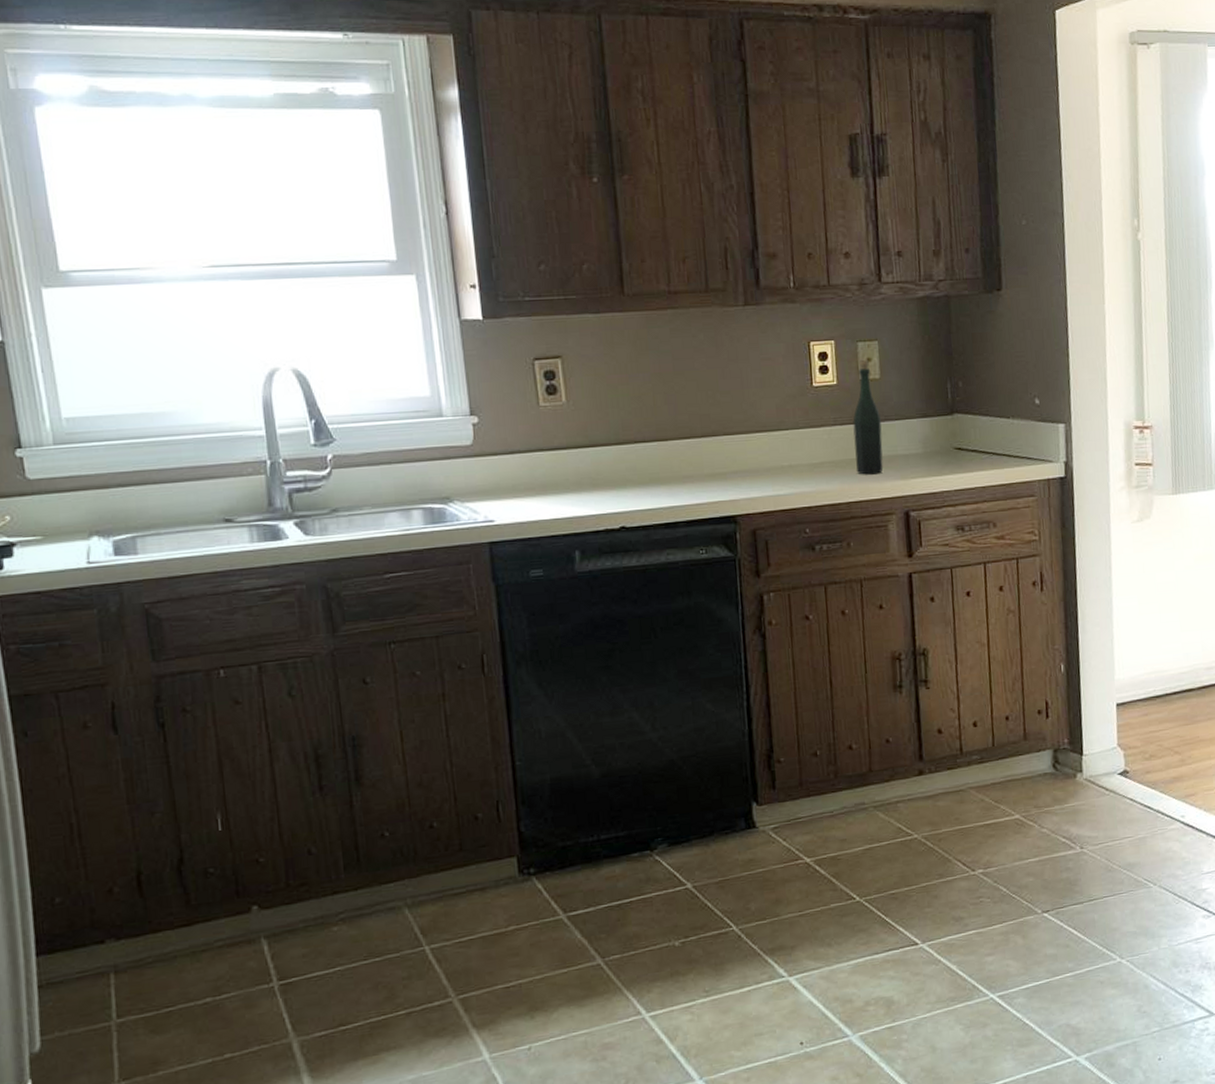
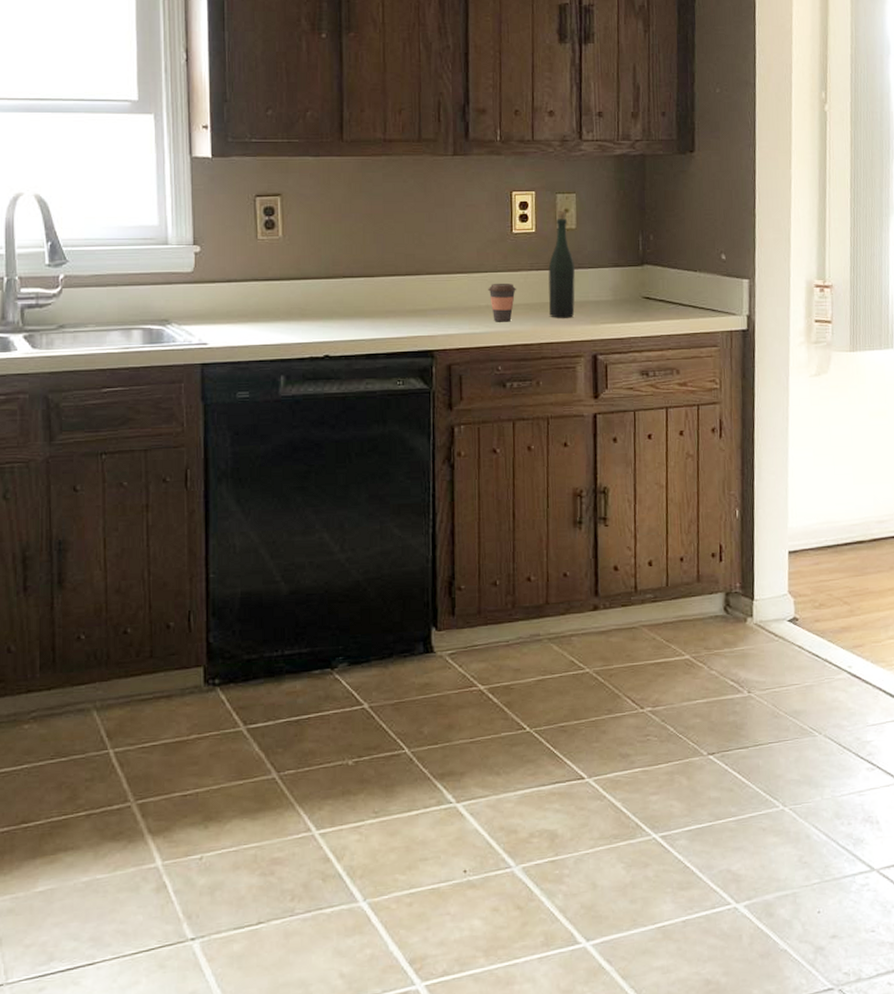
coffee cup: none [790,440,821,482] -> present [488,283,517,322]

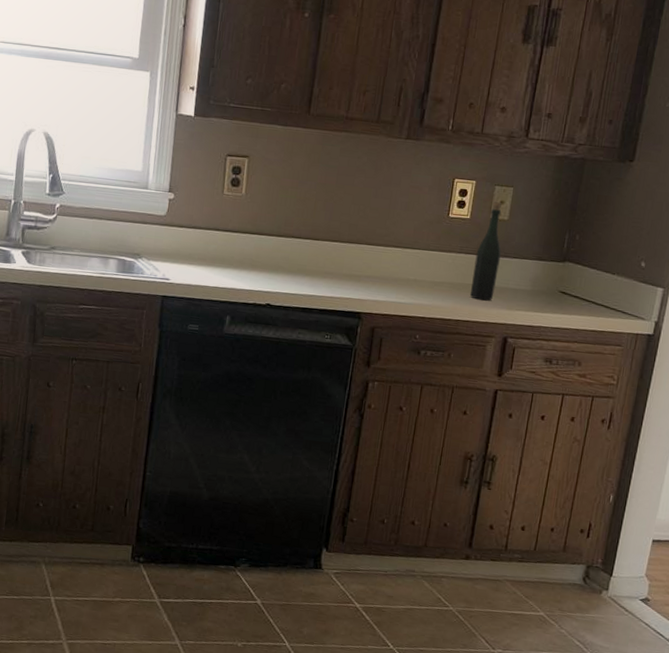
coffee cup: present [488,283,517,322] -> none [418,260,445,297]

